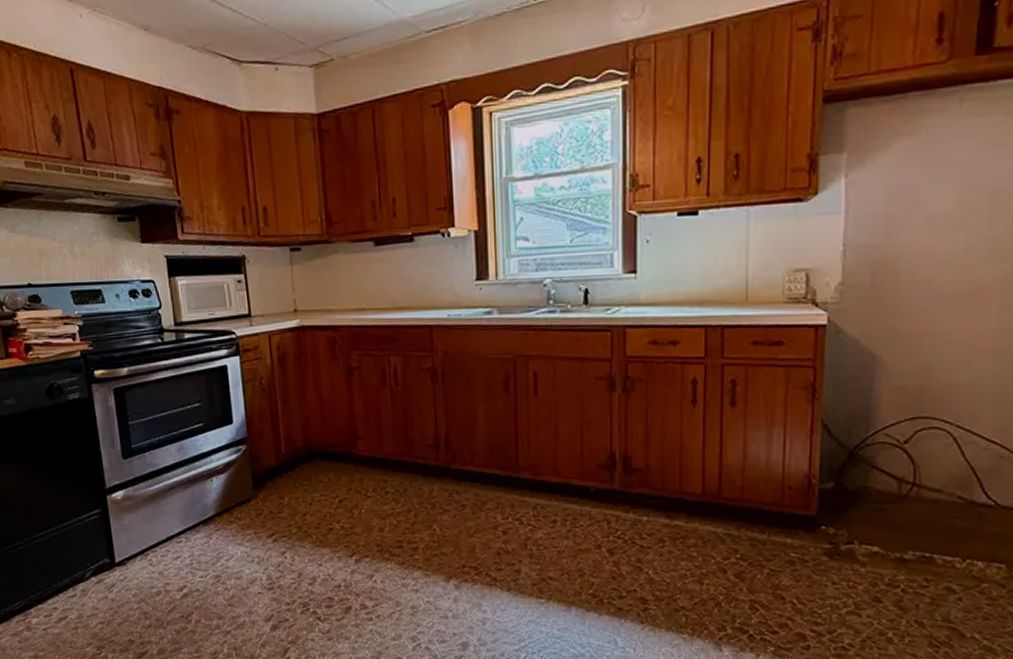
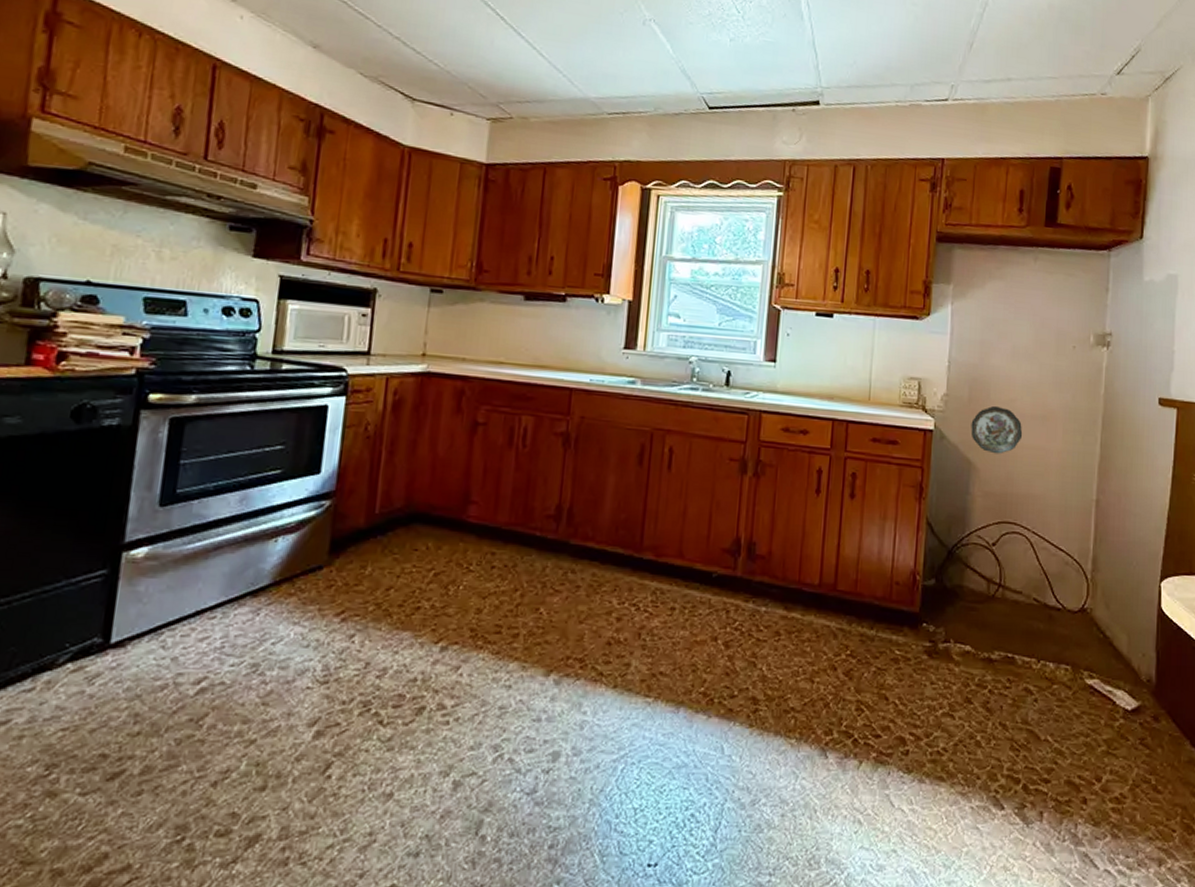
decorative plate: none [874,288,944,344] -> present [971,405,1023,455]

